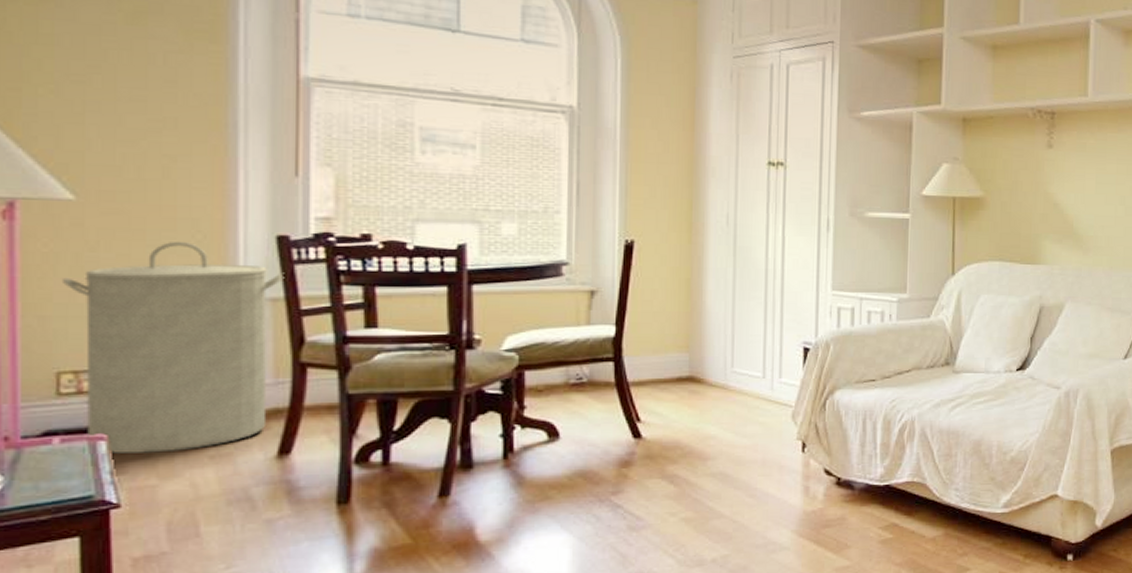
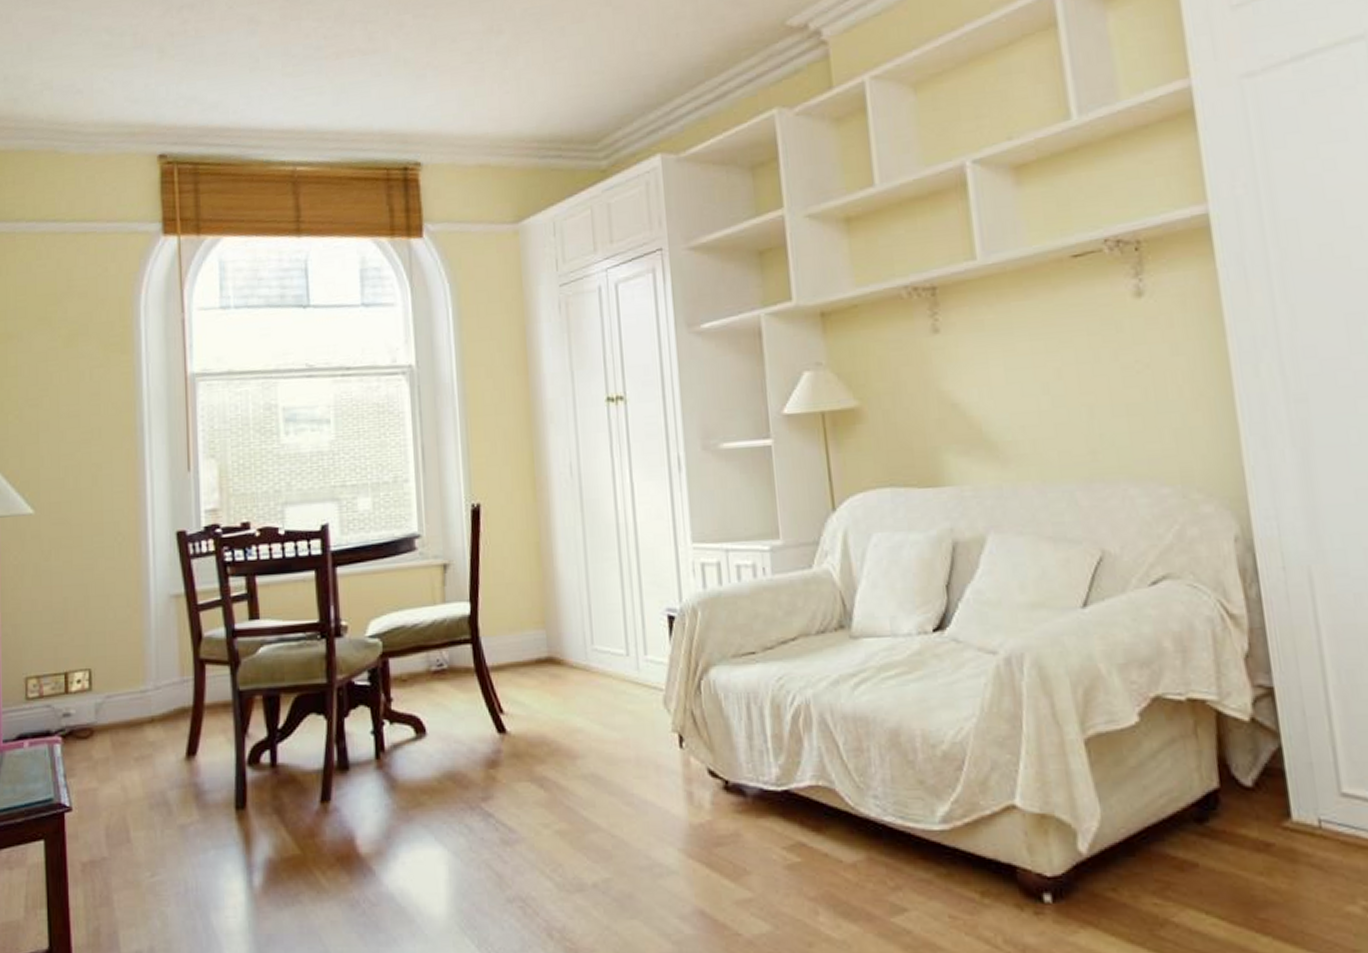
laundry hamper: present [63,242,285,454] -> none [28,545,184,756]

